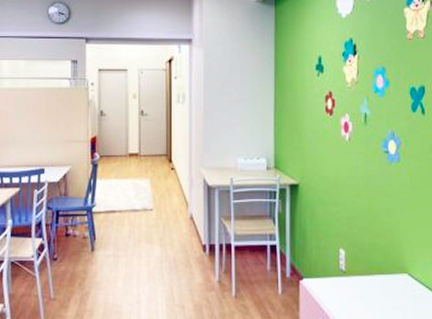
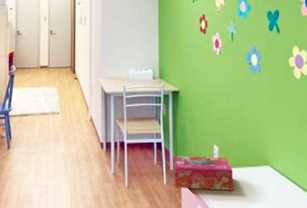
tissue box: none [290,260,363,302] -> present [173,155,234,191]

